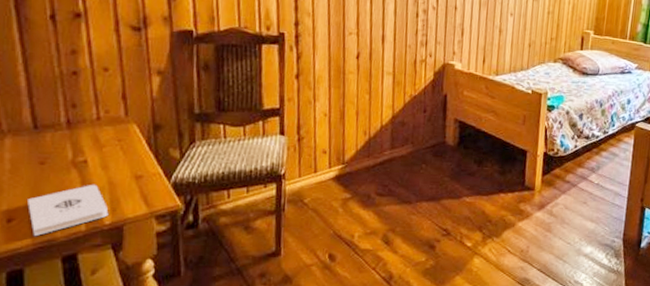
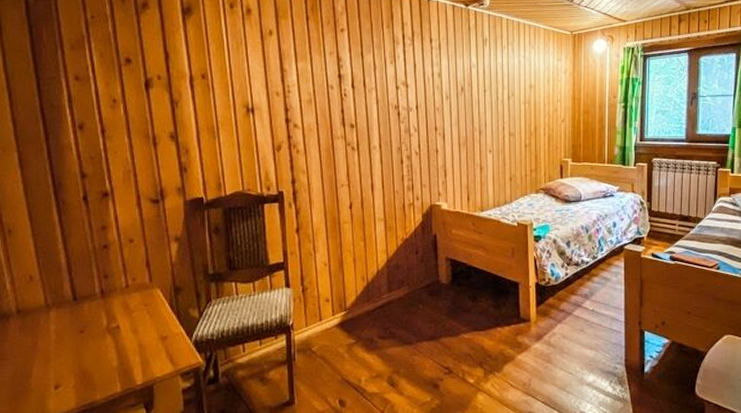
notepad: present [27,184,109,237] -> none [71,347,140,401]

